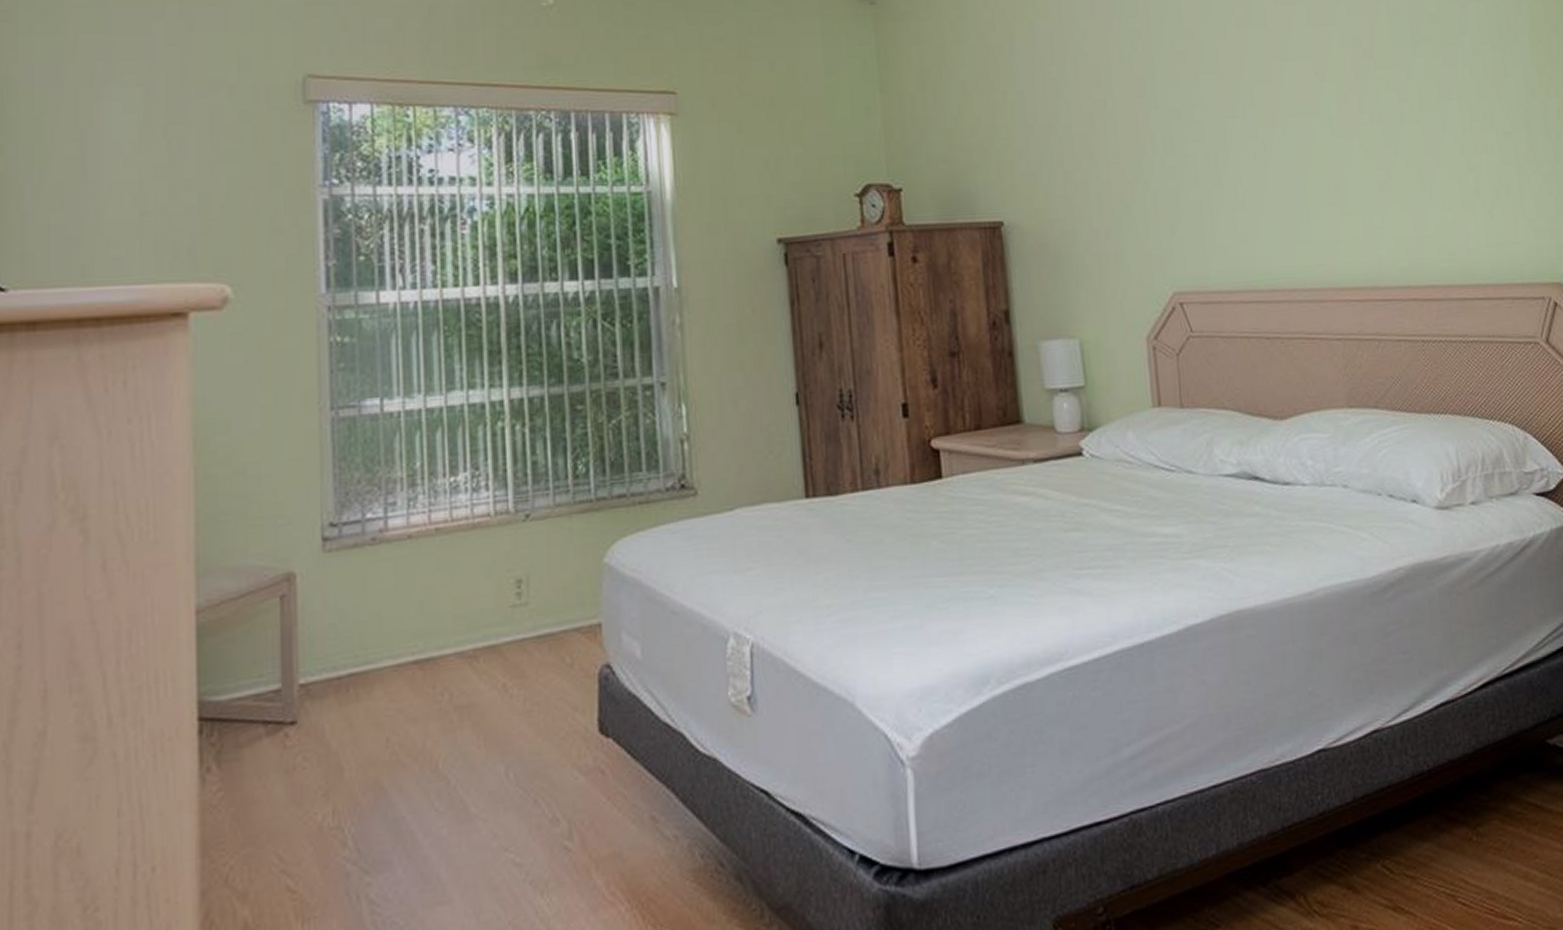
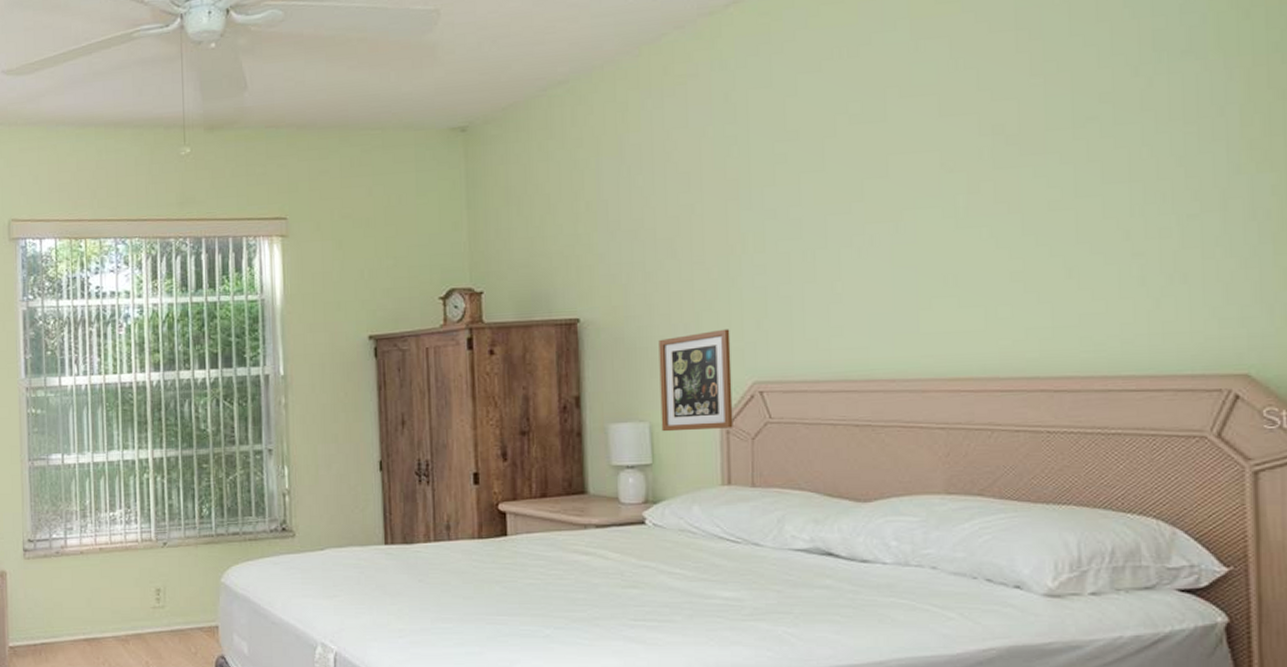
picture frame: none [1082,235,1159,349] -> present [658,329,733,432]

